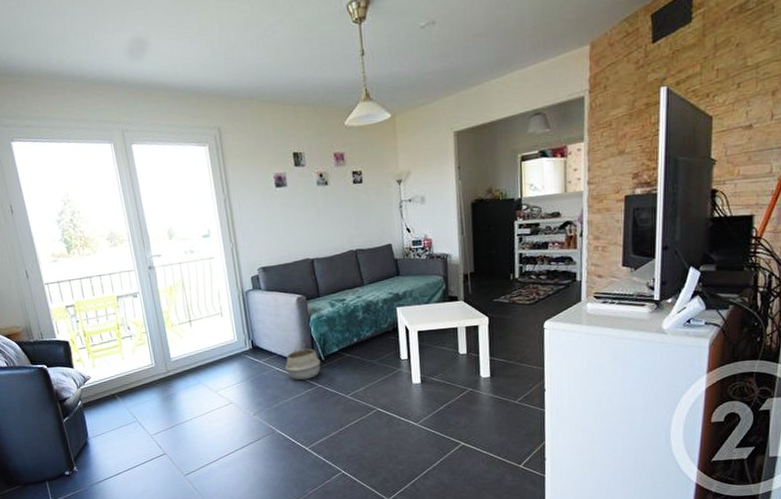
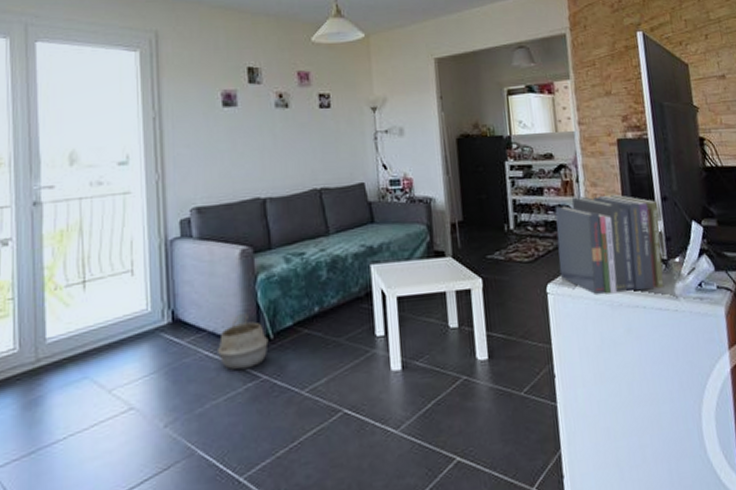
books: none [556,245,658,330] -> present [555,194,664,296]

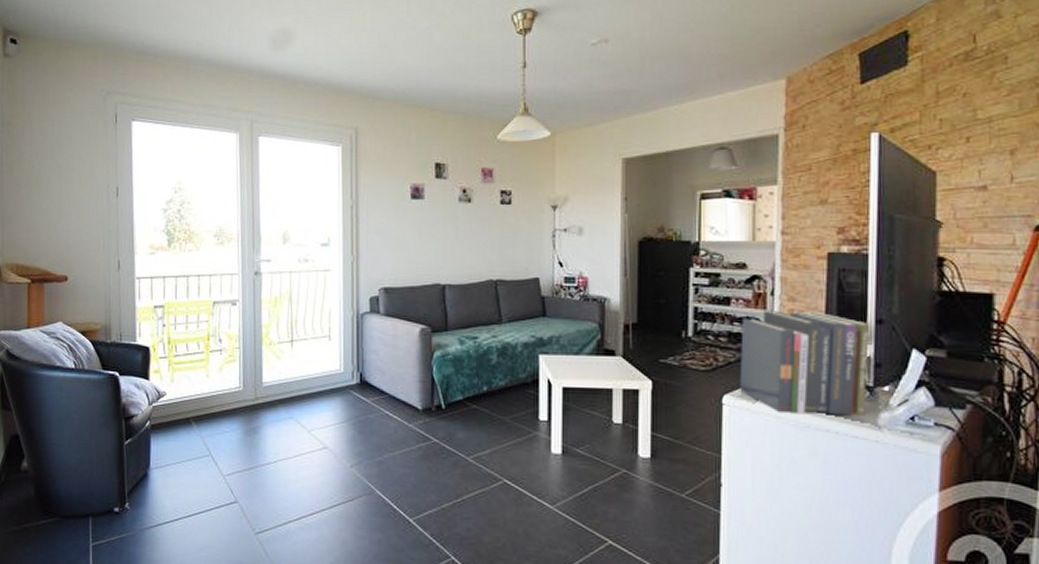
woven basket: present [218,313,269,370] -> none [397,384,440,431]

